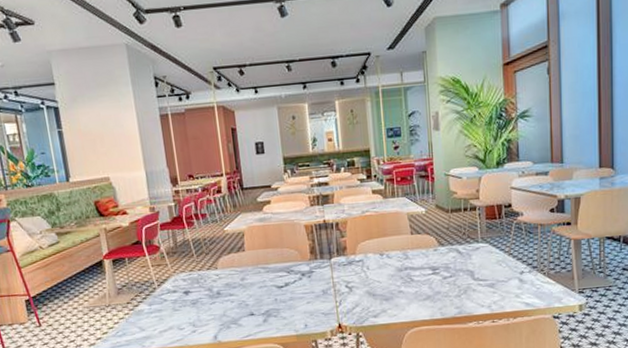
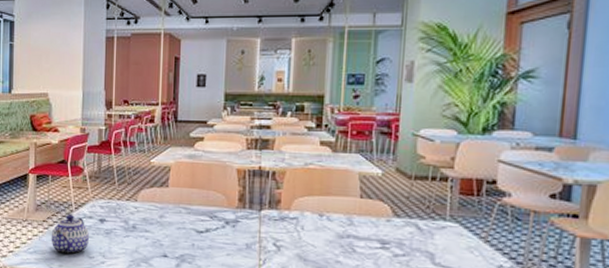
teapot: none [137,291,177,330] -> present [51,213,90,254]

